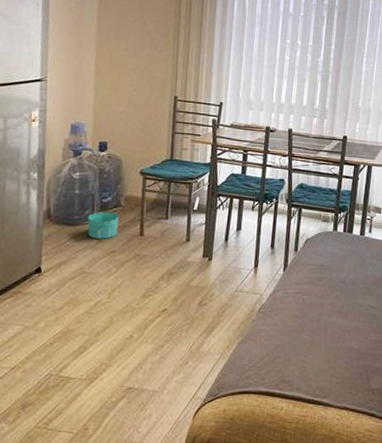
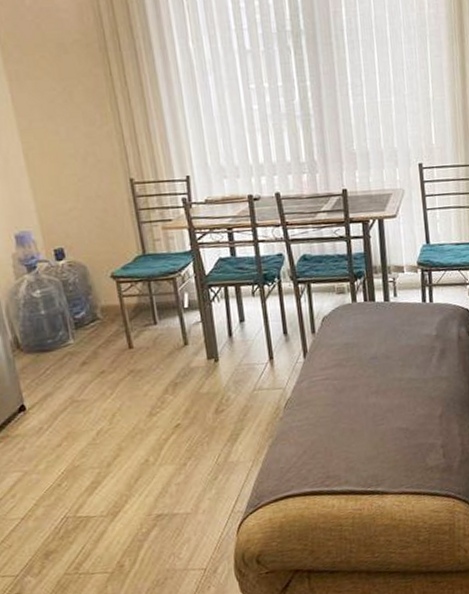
basket: present [87,211,119,239] -> none [63,327,102,362]

